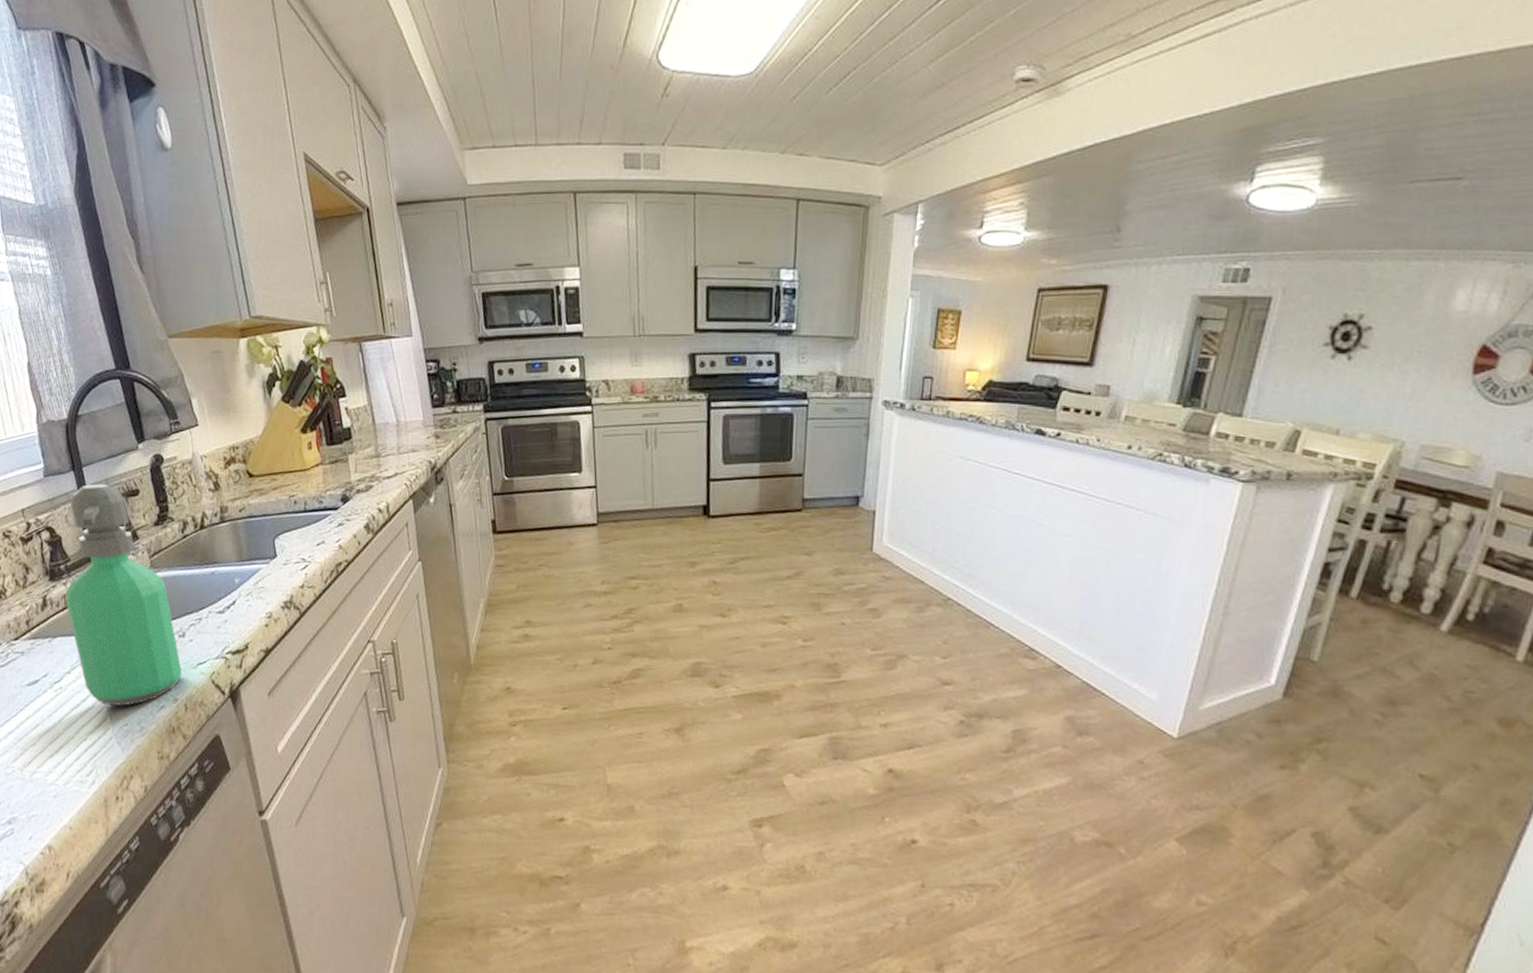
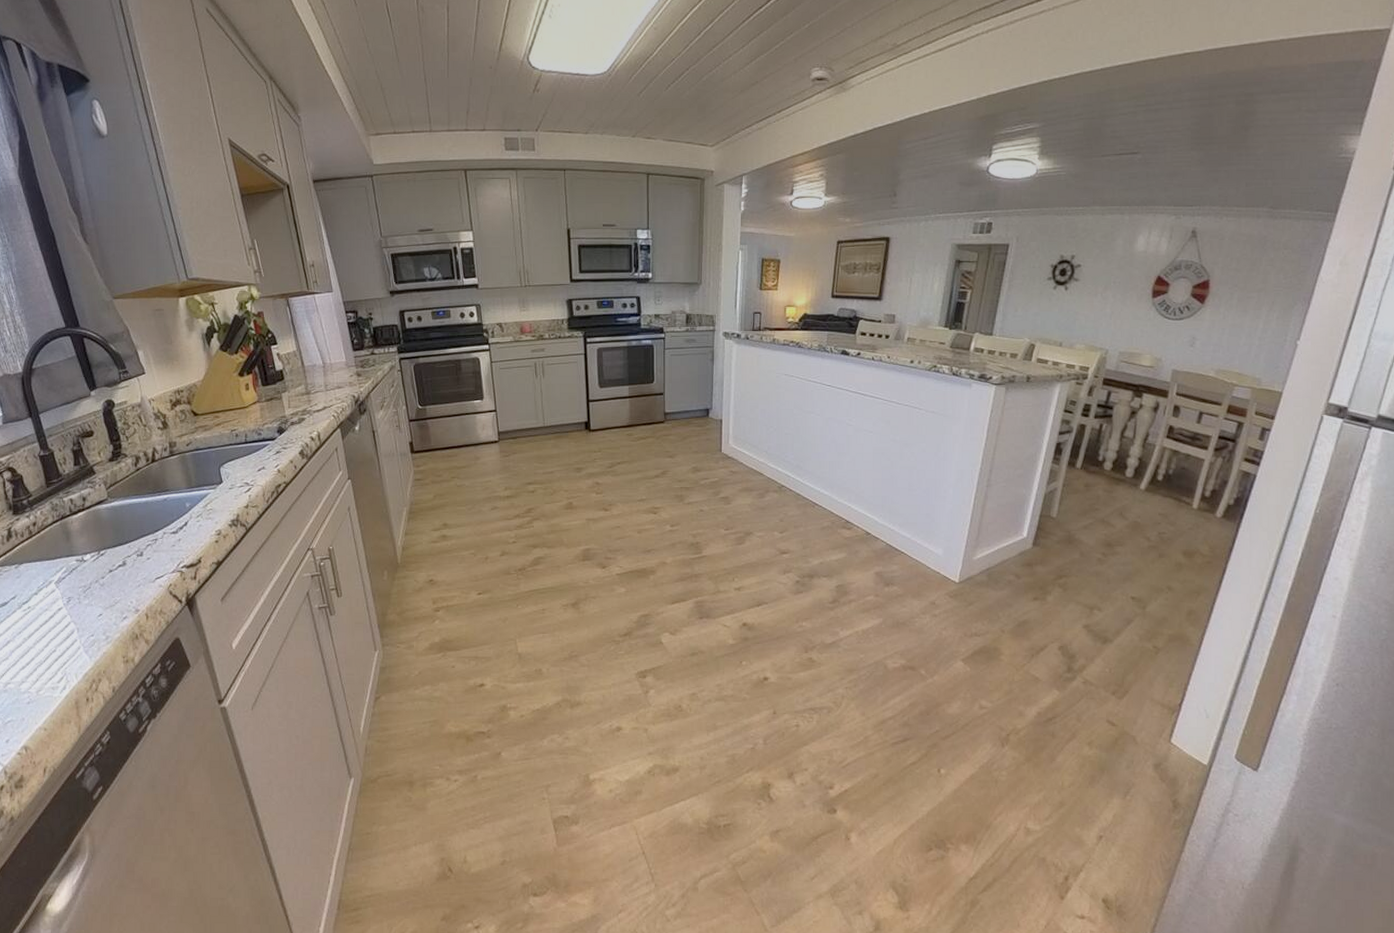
soap dispenser: present [65,484,182,707] -> none [29,428,142,620]

